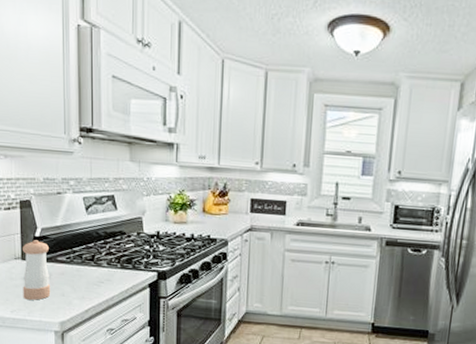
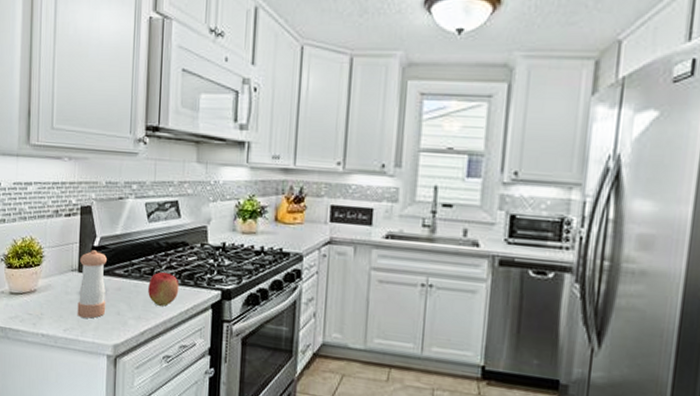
apple: none [90,258,119,287] -> present [148,272,179,307]

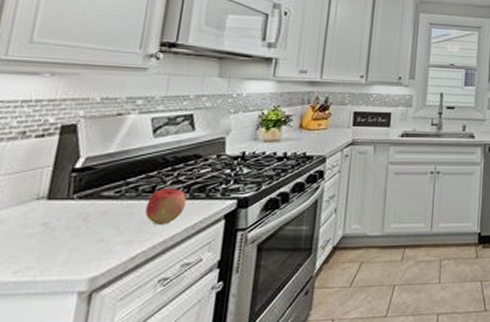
pepper shaker: present [77,250,107,319] -> none [38,172,92,253]

